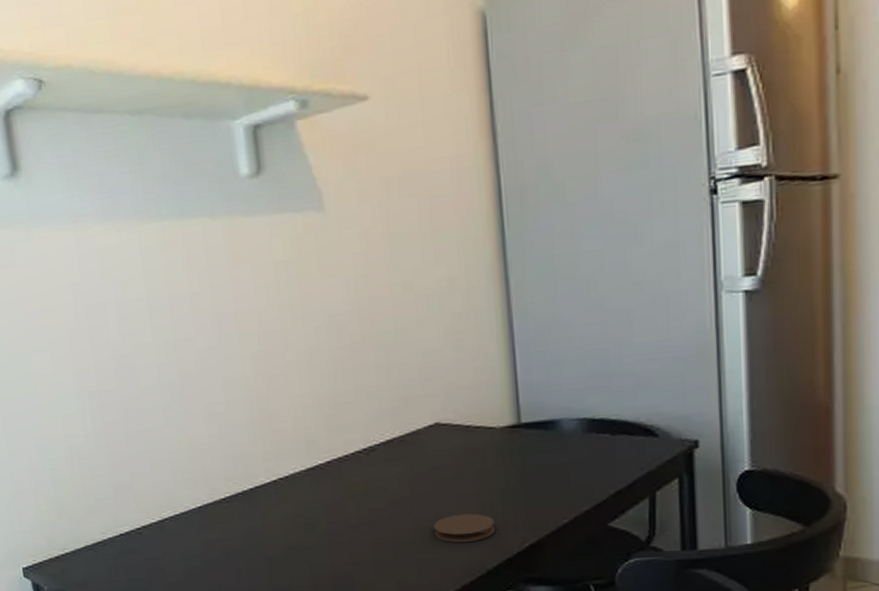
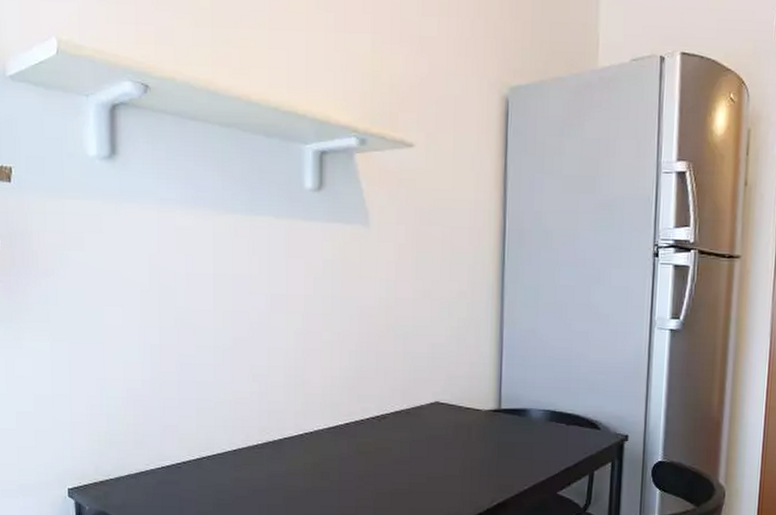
coaster: present [434,513,495,543] -> none [425,475,472,497]

